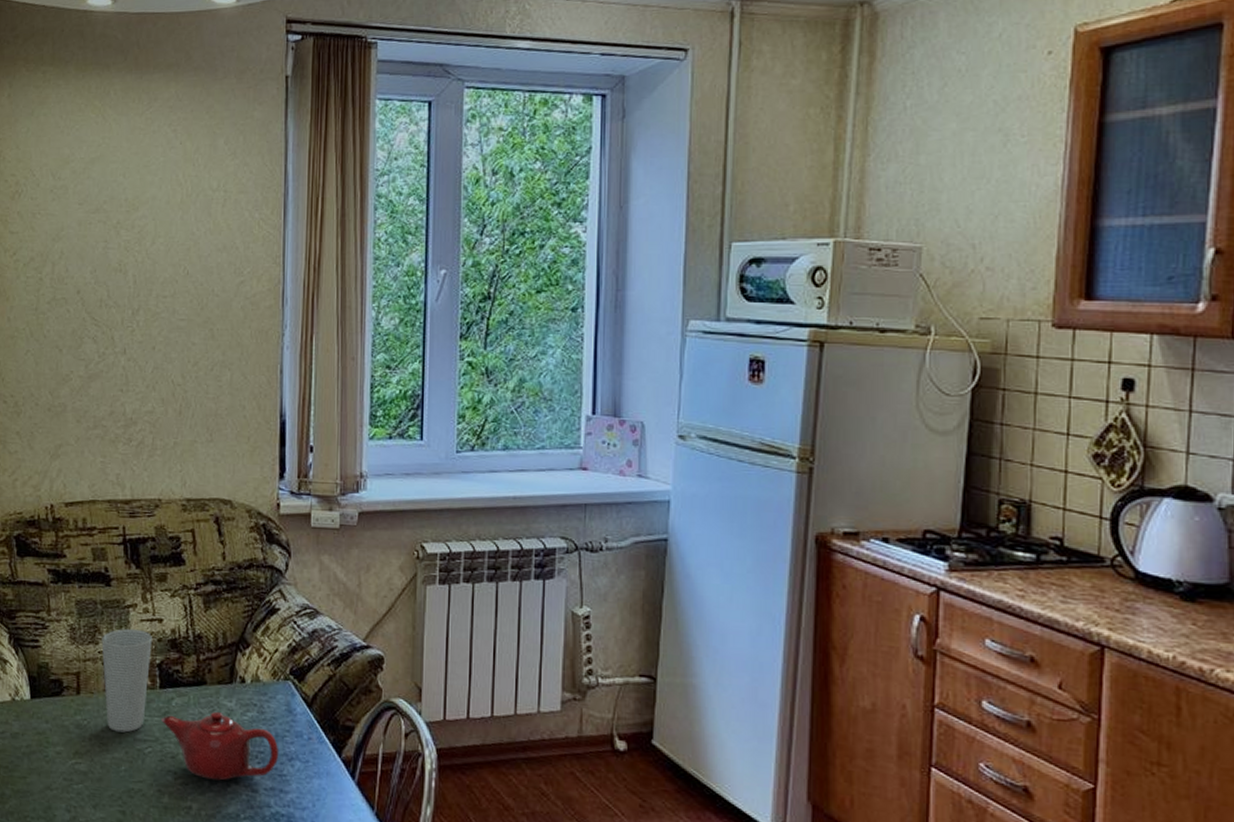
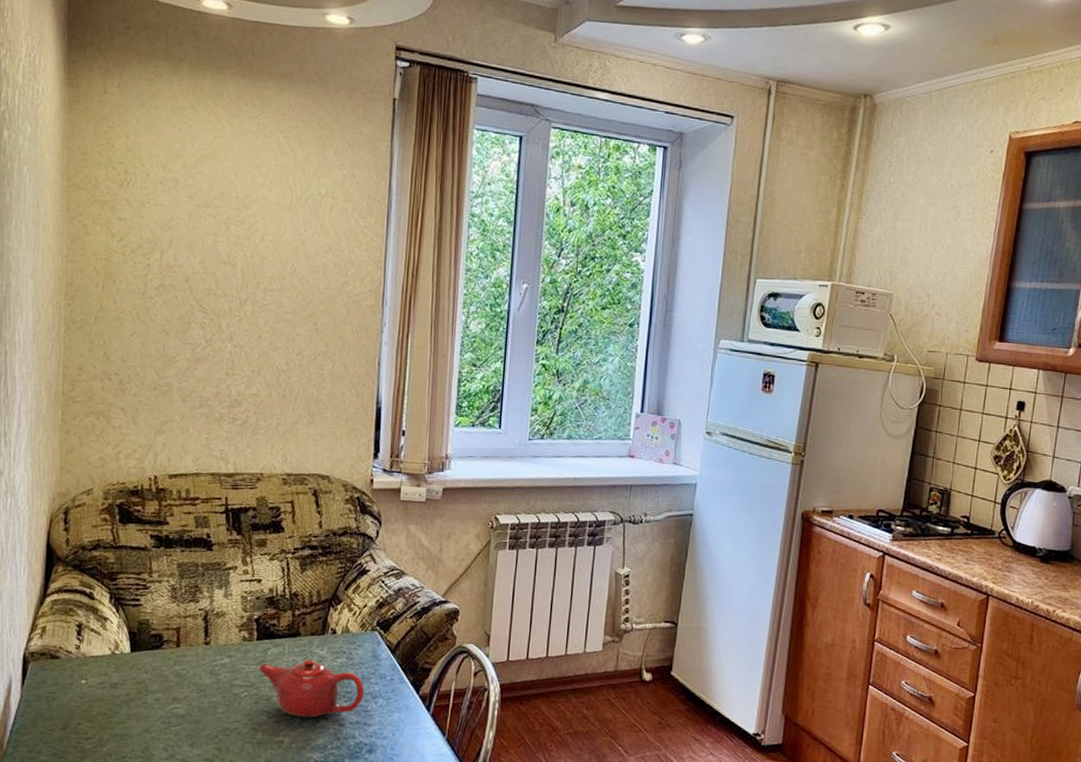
cup: present [101,628,152,733] -> none [202,588,251,680]

